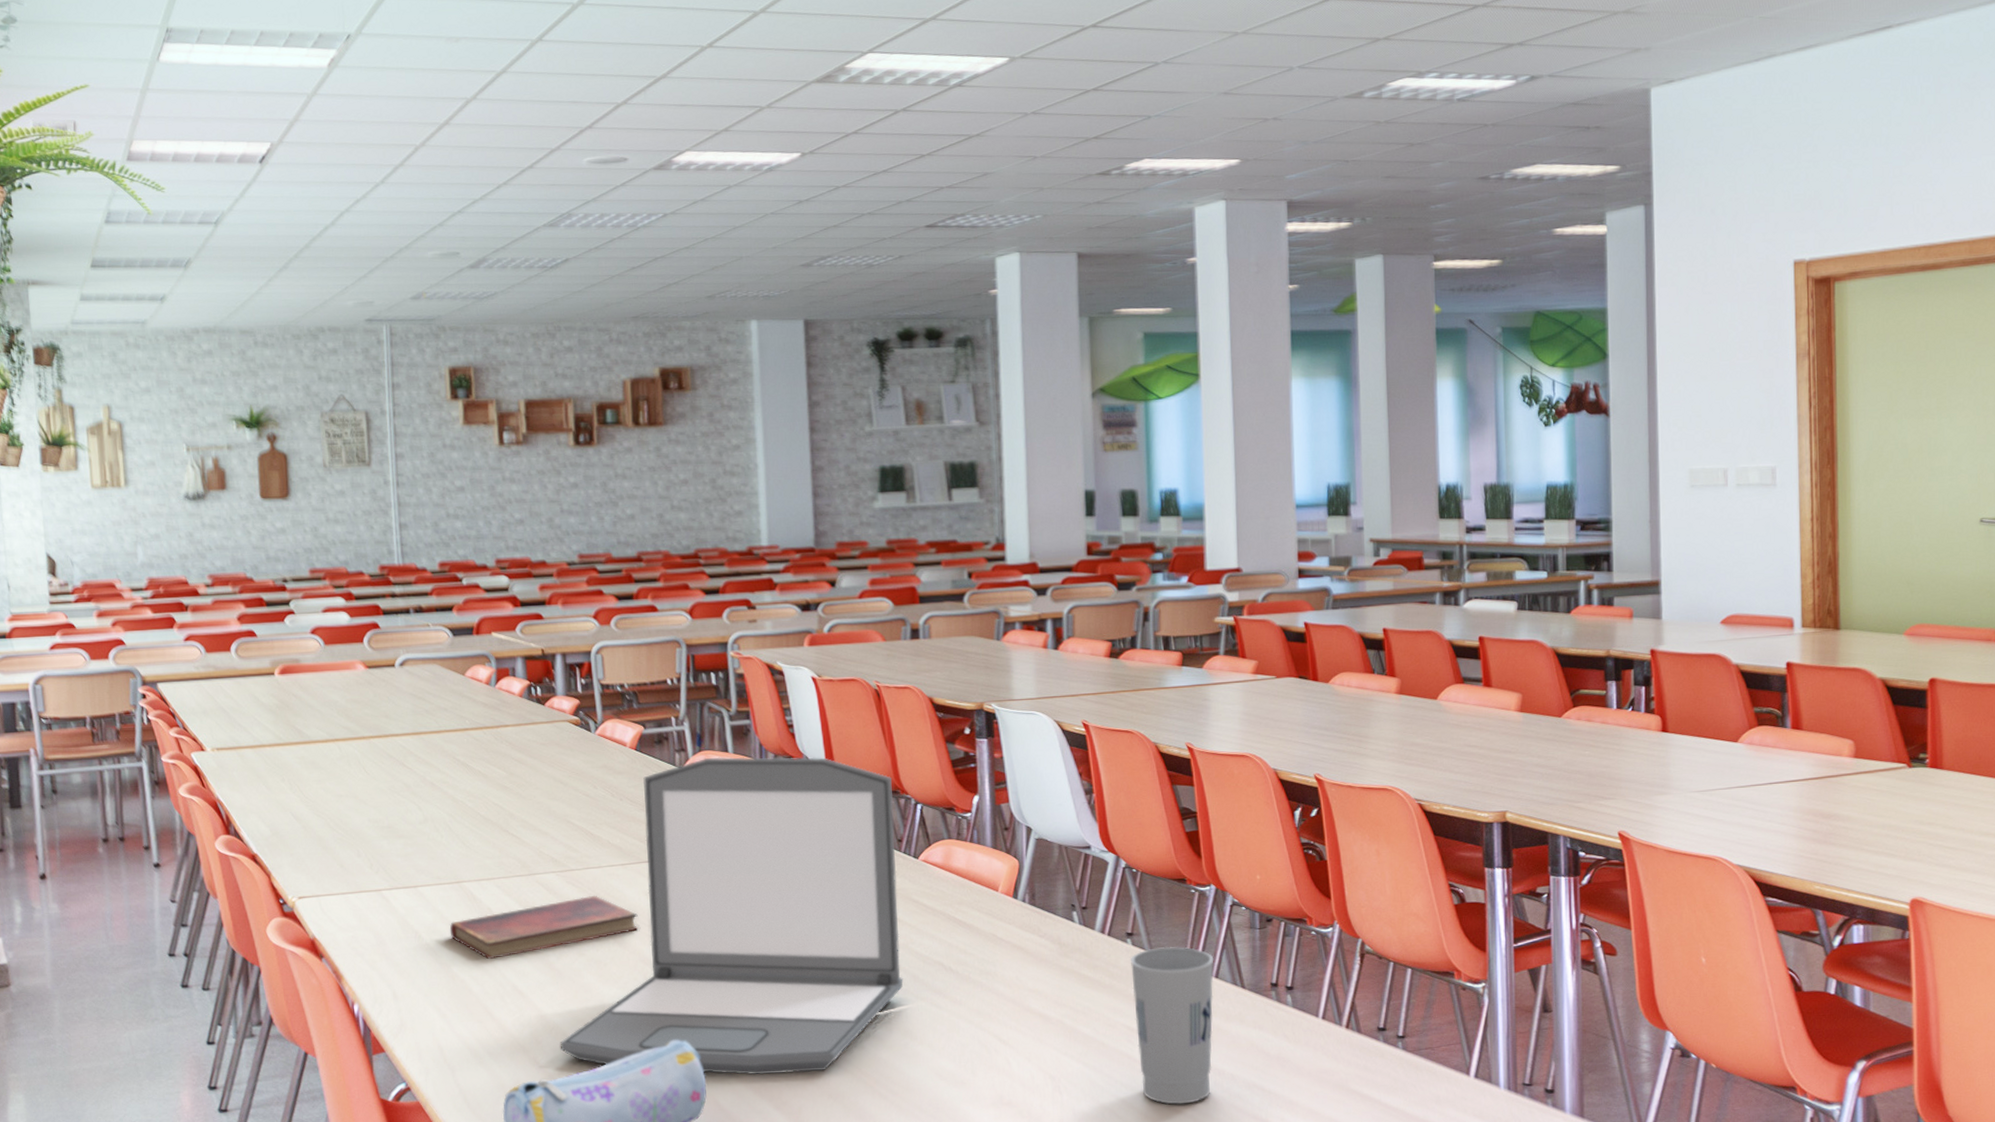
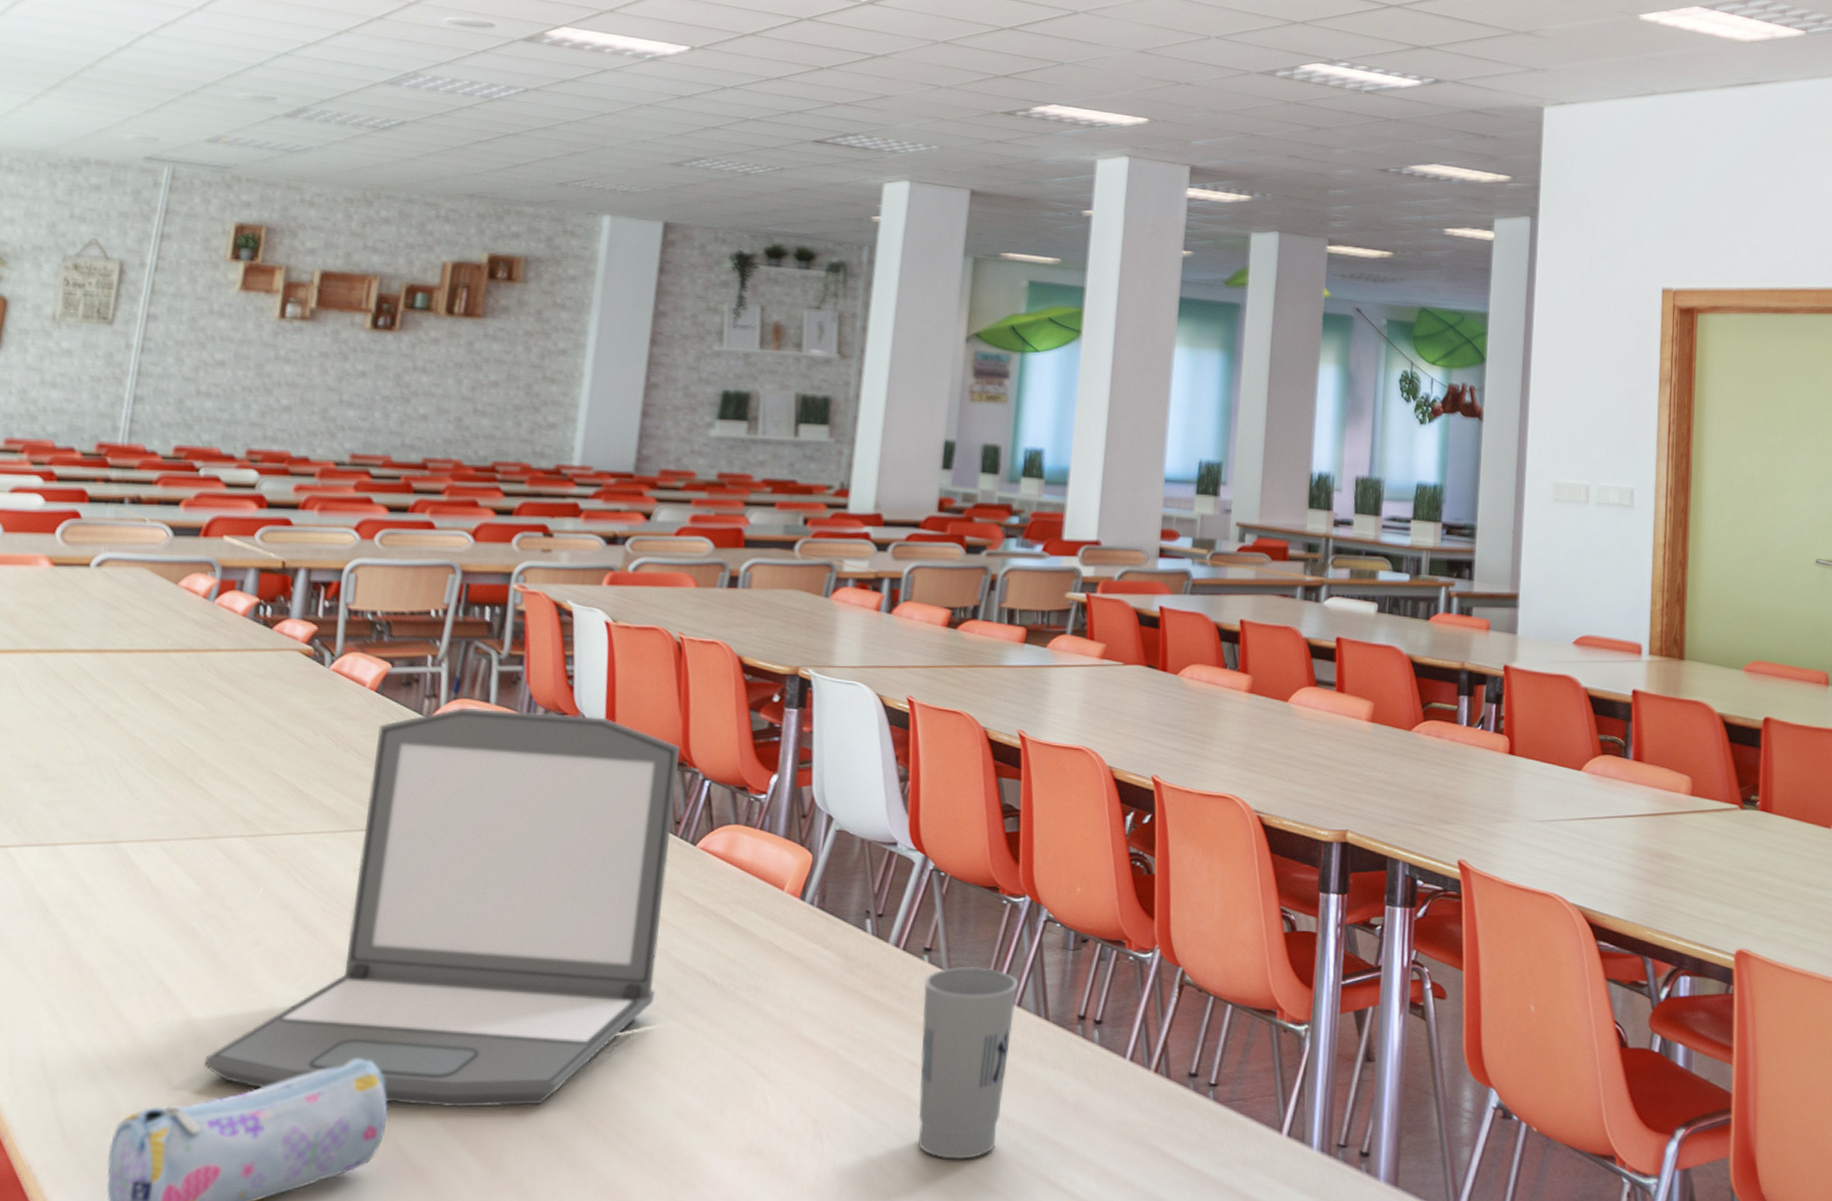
diary: present [449,895,639,960] -> none [87,868,340,945]

